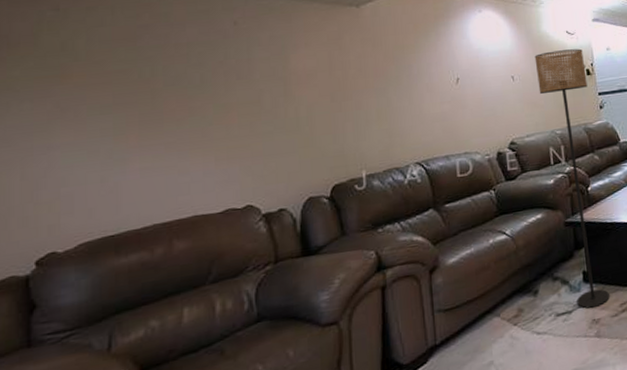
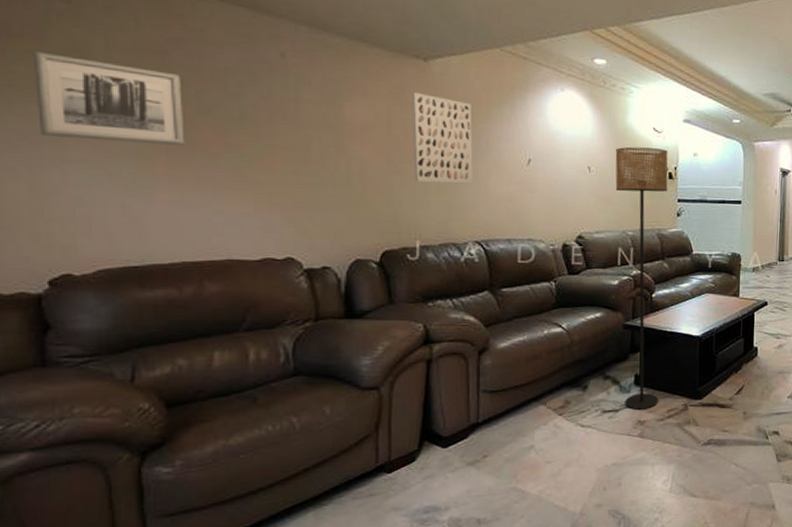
wall art: none [27,54,154,128] -> present [32,52,185,146]
wall art: none [348,35,410,116] -> present [411,92,474,185]

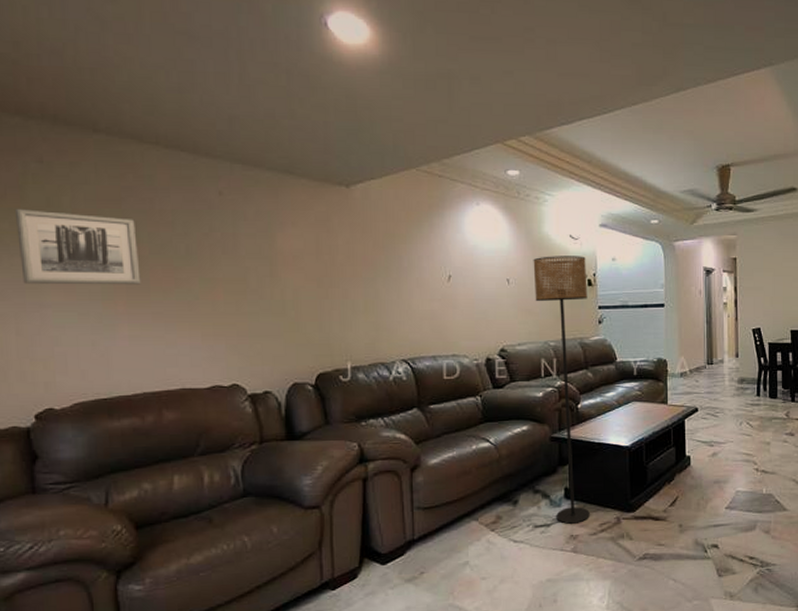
wall art: present [411,92,474,185] -> none [336,218,398,305]

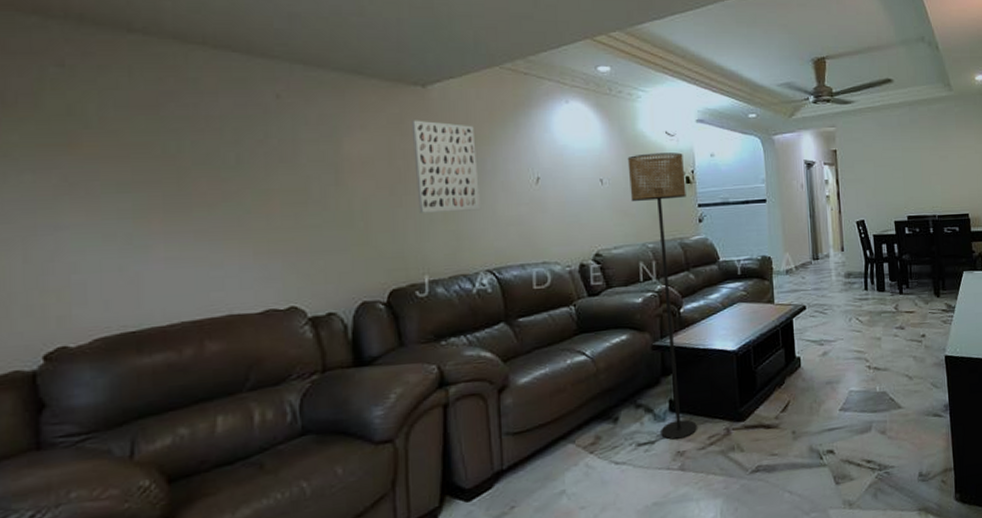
wall art: present [14,209,141,285] -> none [26,119,181,203]
wall art: none [336,218,398,305] -> present [411,120,482,213]

